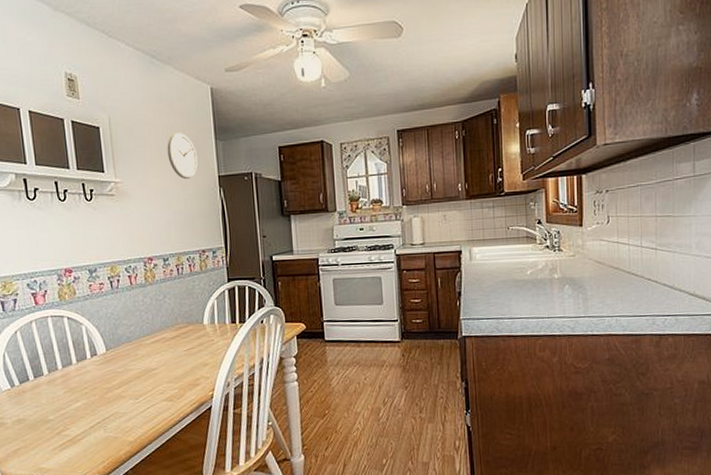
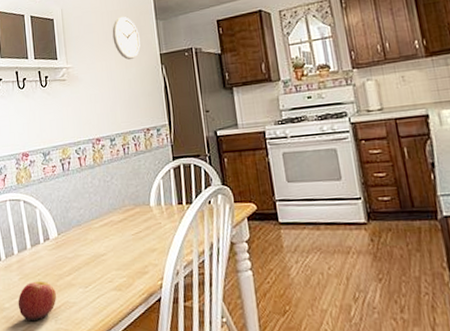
apple: none [63,394,105,432] -> present [18,280,56,322]

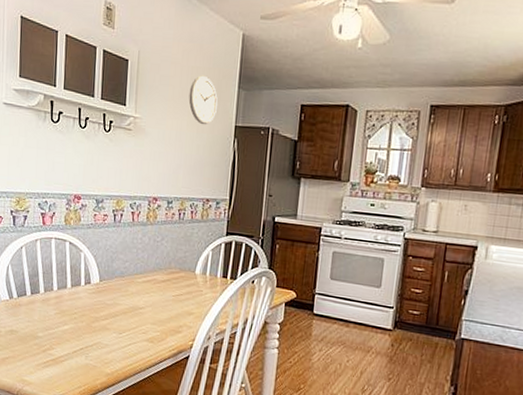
apple: present [18,280,56,322] -> none [51,318,90,353]

